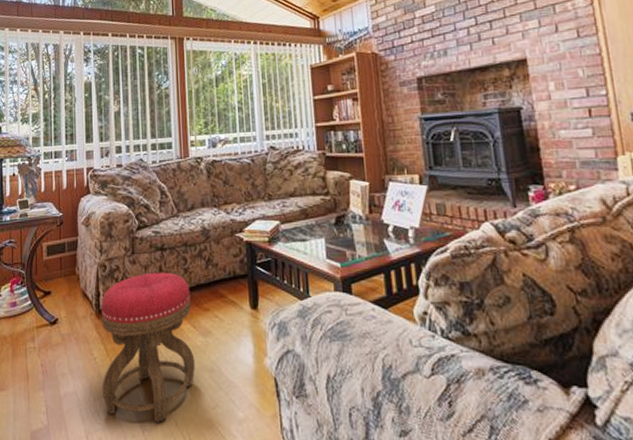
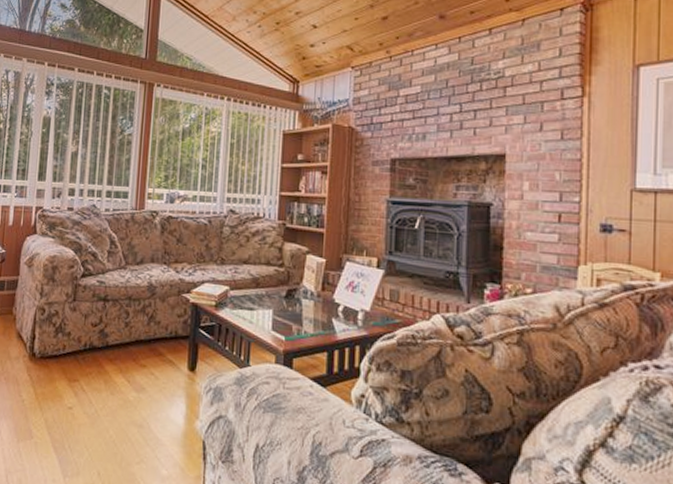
stool: present [100,272,195,422] -> none [27,321,129,471]

